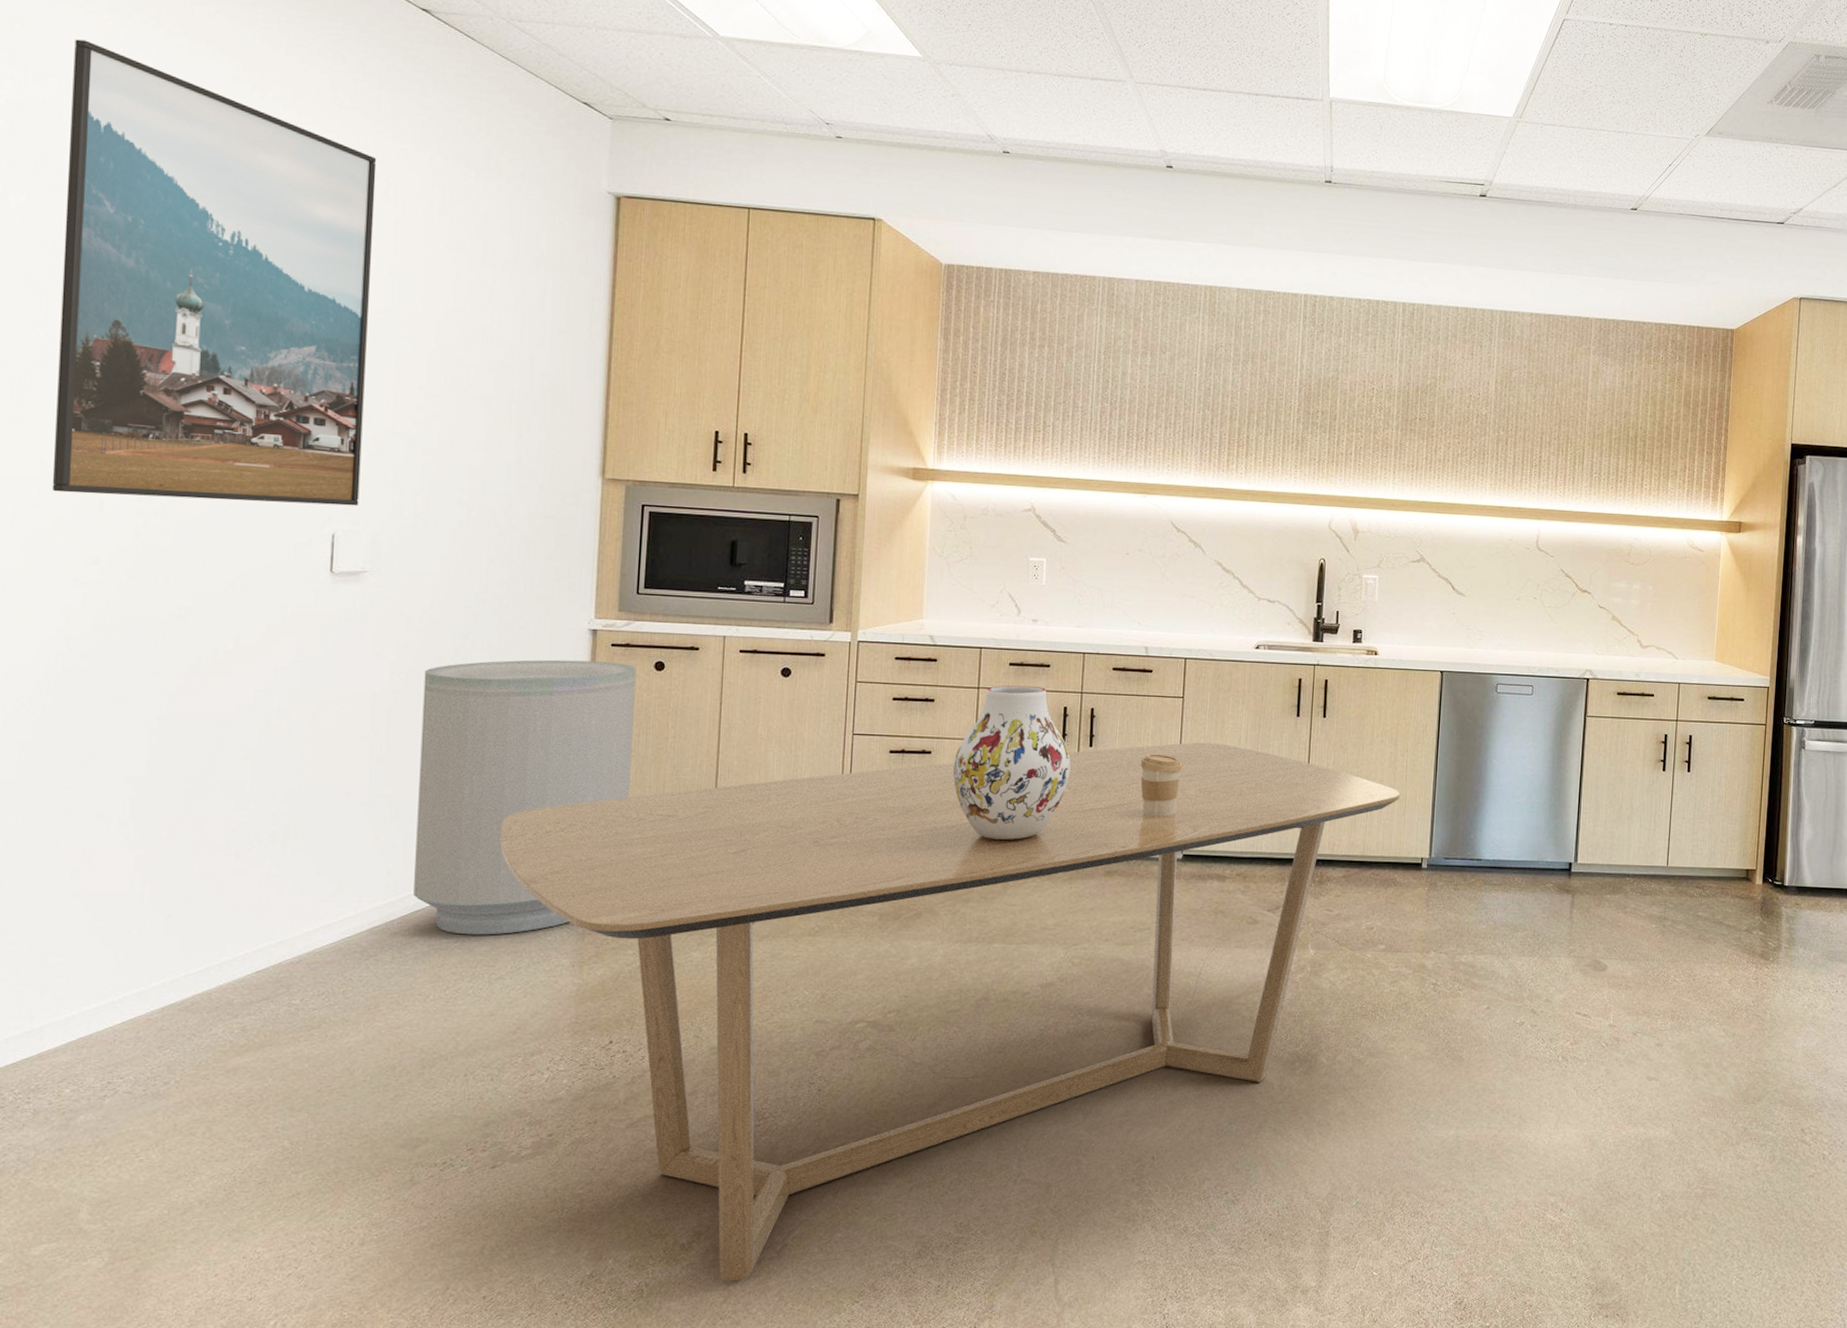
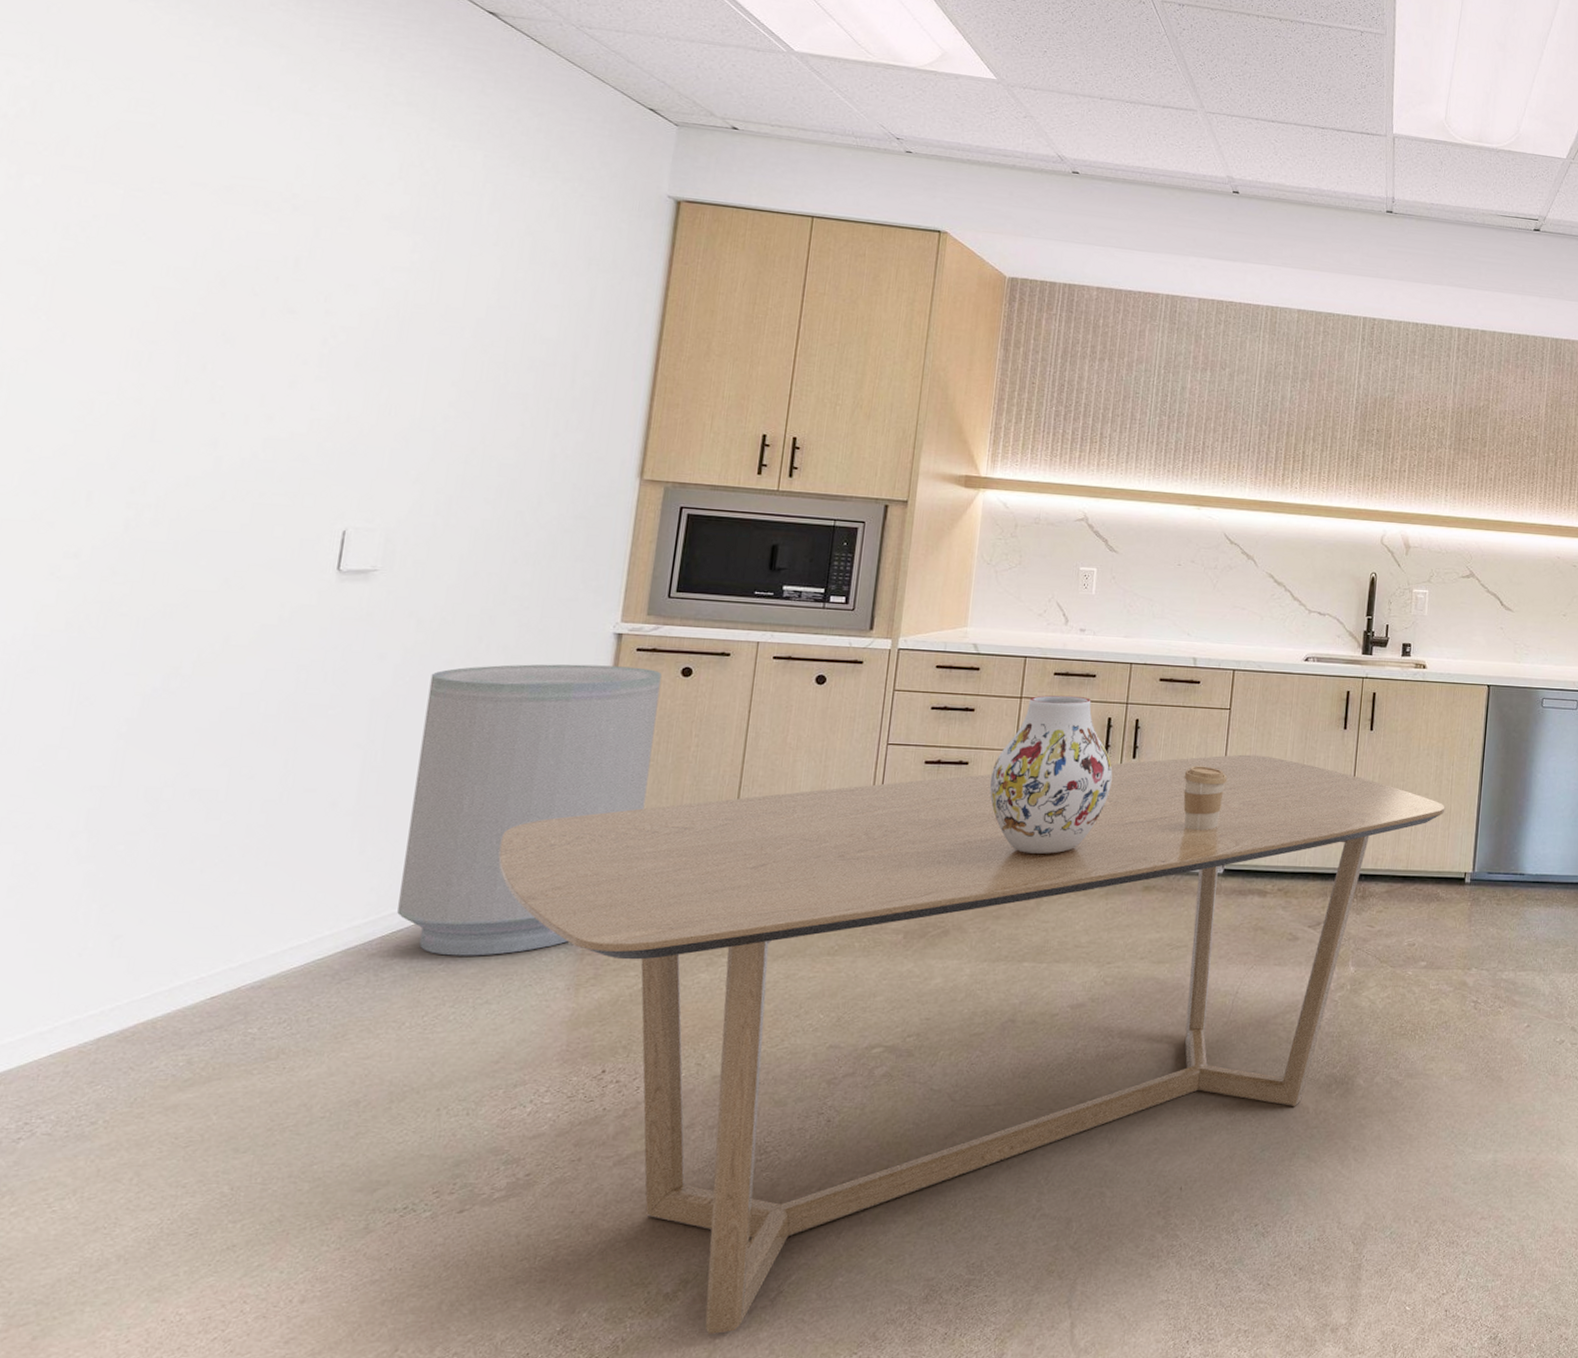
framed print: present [52,39,377,506] -> none [35,25,428,503]

